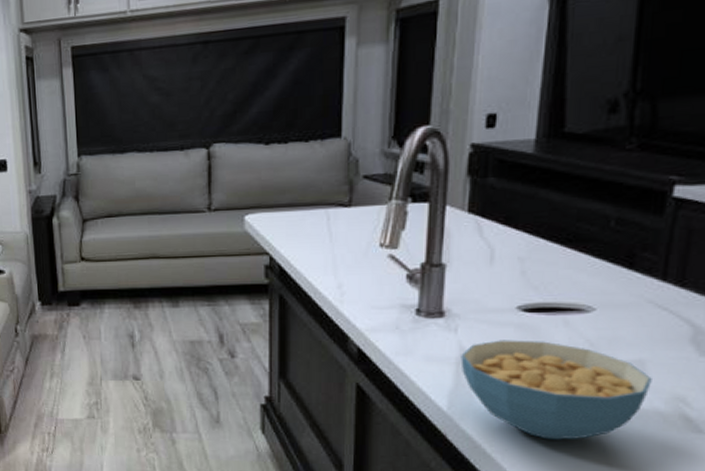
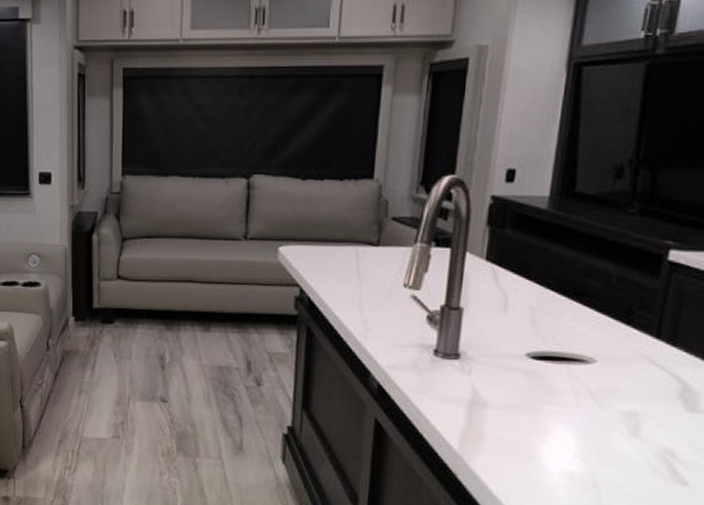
cereal bowl: present [460,340,652,440] -> none [473,384,644,486]

